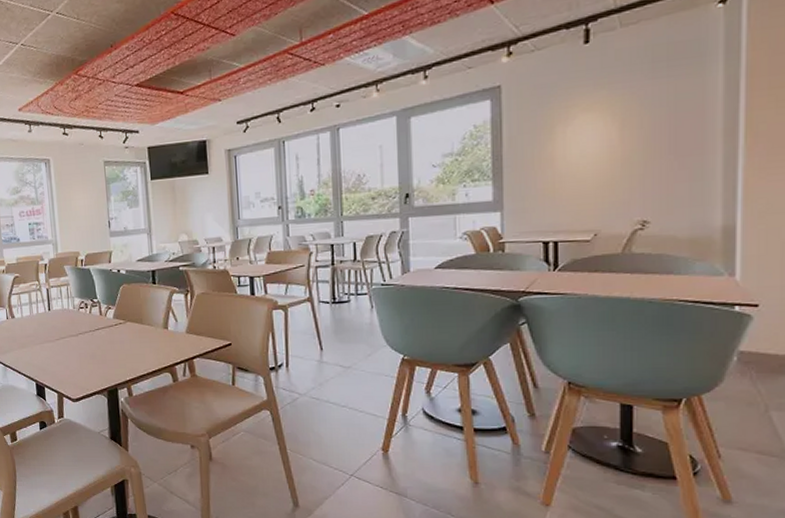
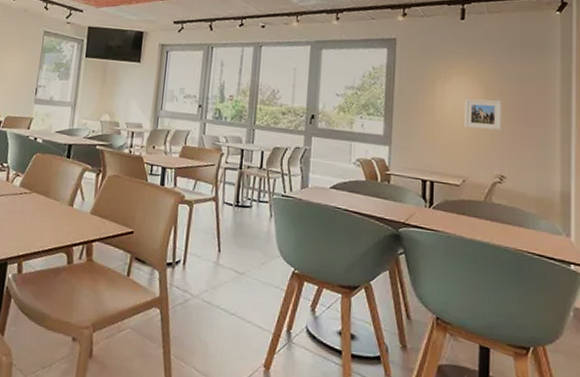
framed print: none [593,133,642,174] -> present [464,99,502,131]

